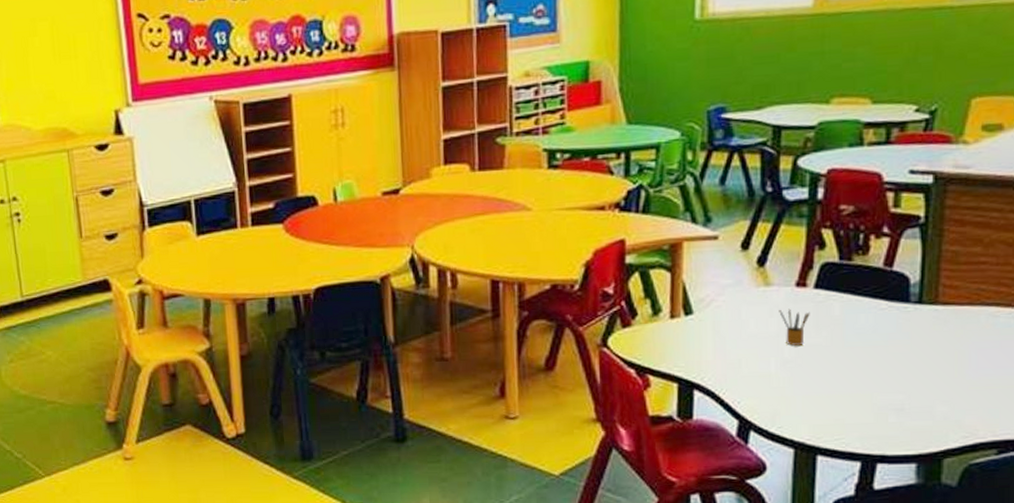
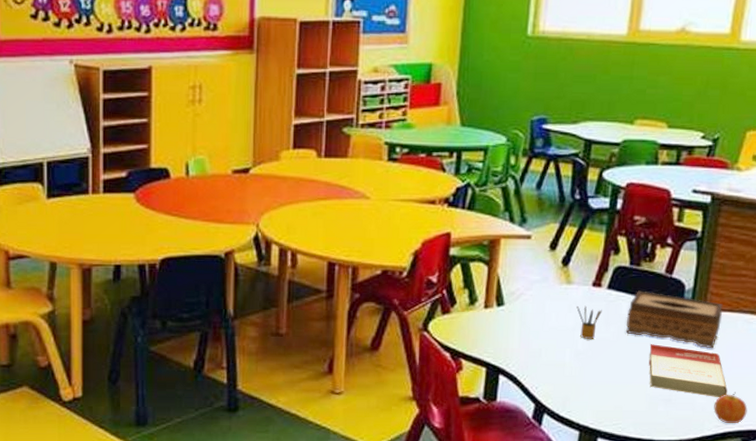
tissue box: none [840,288,961,349] -> present [626,290,723,349]
book: none [872,347,974,405] -> present [649,344,728,398]
apple: none [959,396,1002,434] -> present [713,392,748,424]

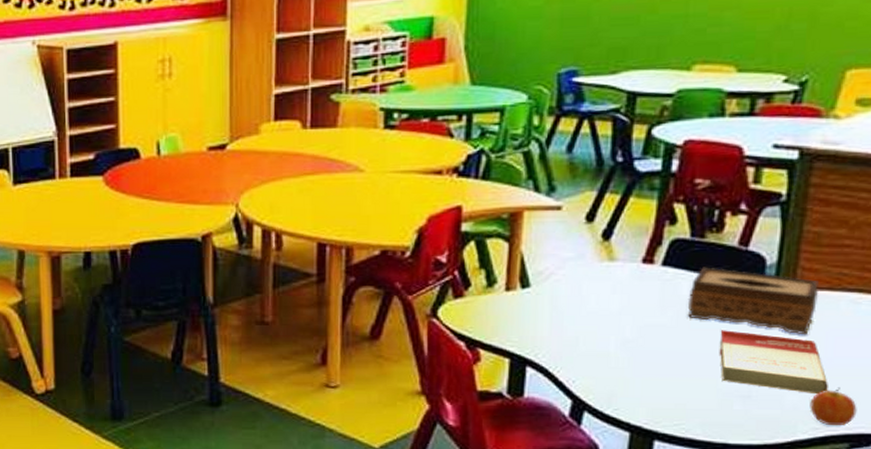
pencil box: present [576,305,602,339] -> none [622,286,656,325]

